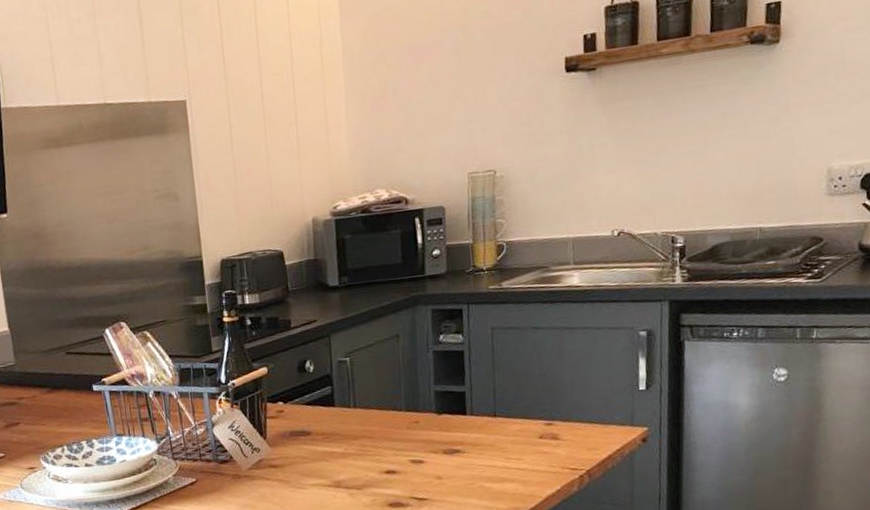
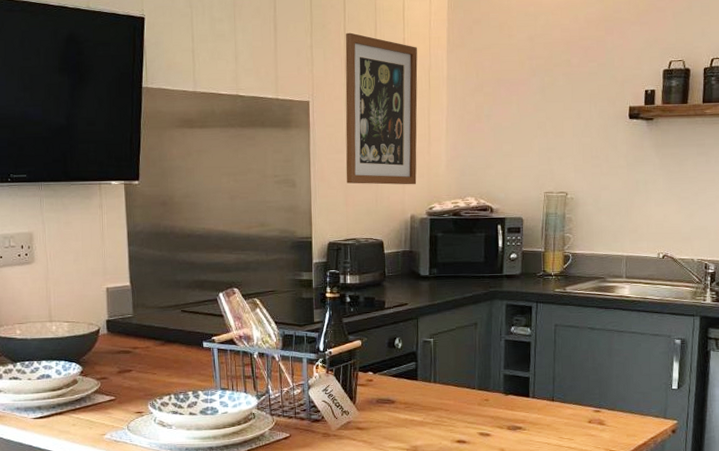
wall art: none [221,13,317,190] -> present [345,32,418,185]

